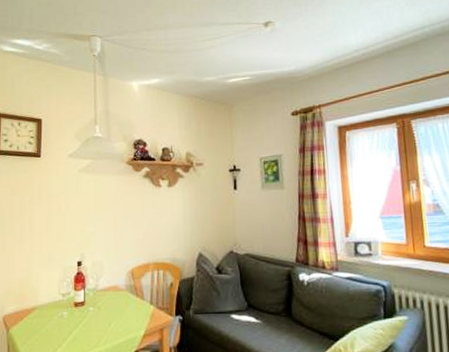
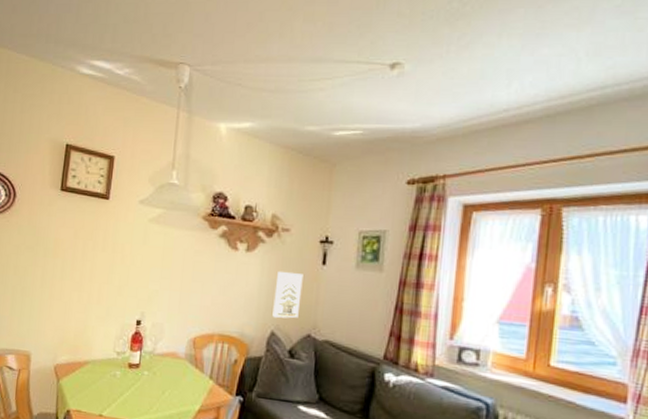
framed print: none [197,199,221,241] -> present [272,270,303,319]

